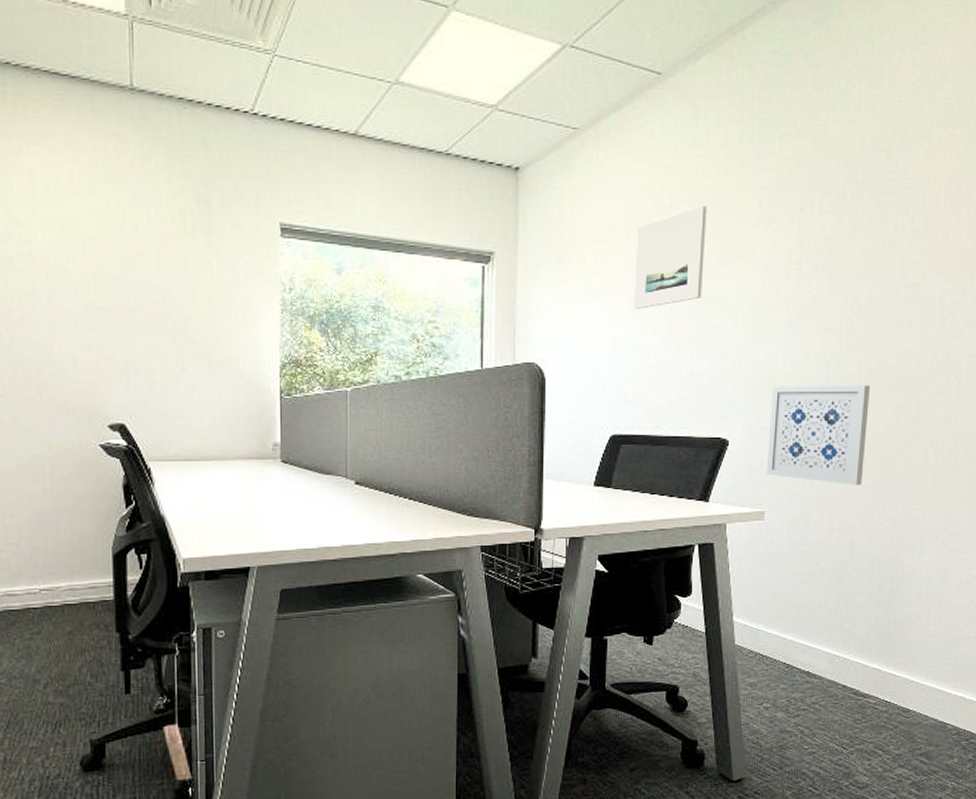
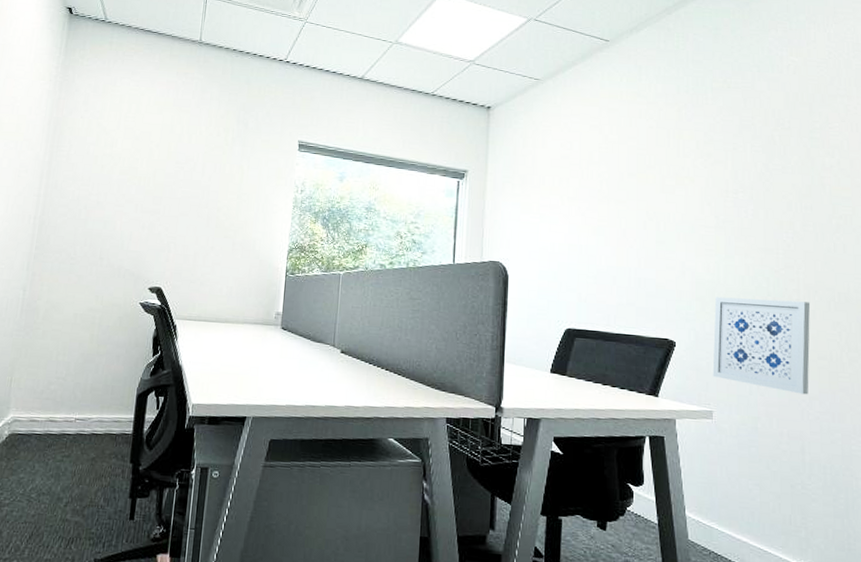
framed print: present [634,205,707,309] -> none [587,141,650,223]

